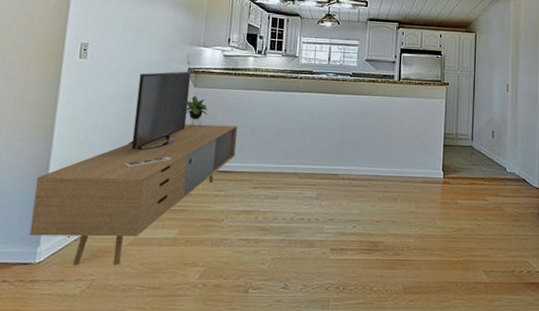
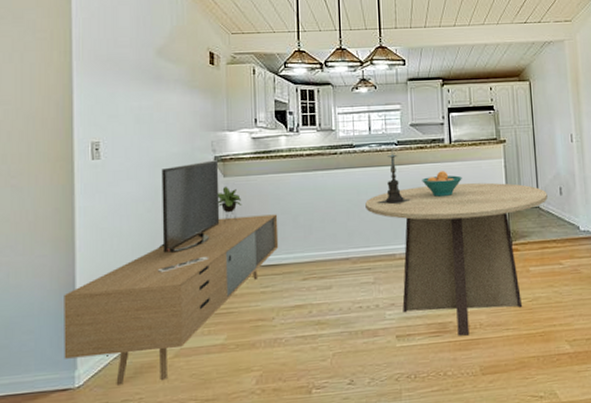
dining table: none [317,116,481,256] -> present [365,182,548,336]
candle holder: none [327,79,358,130] -> present [376,149,411,205]
fruit bowl: none [370,104,406,127] -> present [422,171,462,197]

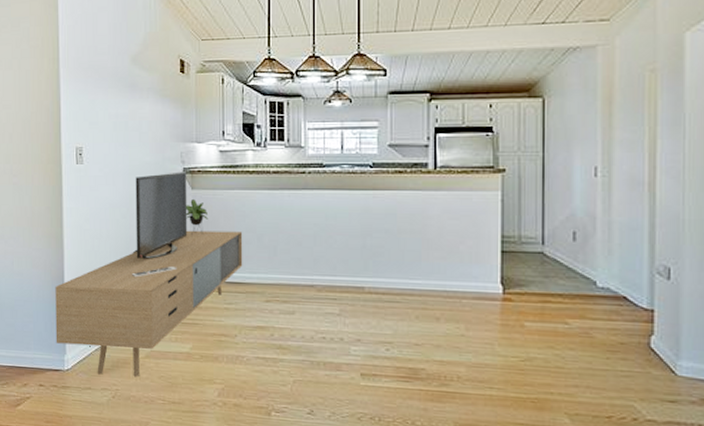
dining table: present [365,182,548,336] -> none [334,216,556,387]
candle holder: present [376,149,411,205] -> none [346,171,385,234]
fruit bowl: present [422,171,462,197] -> none [398,200,447,229]

